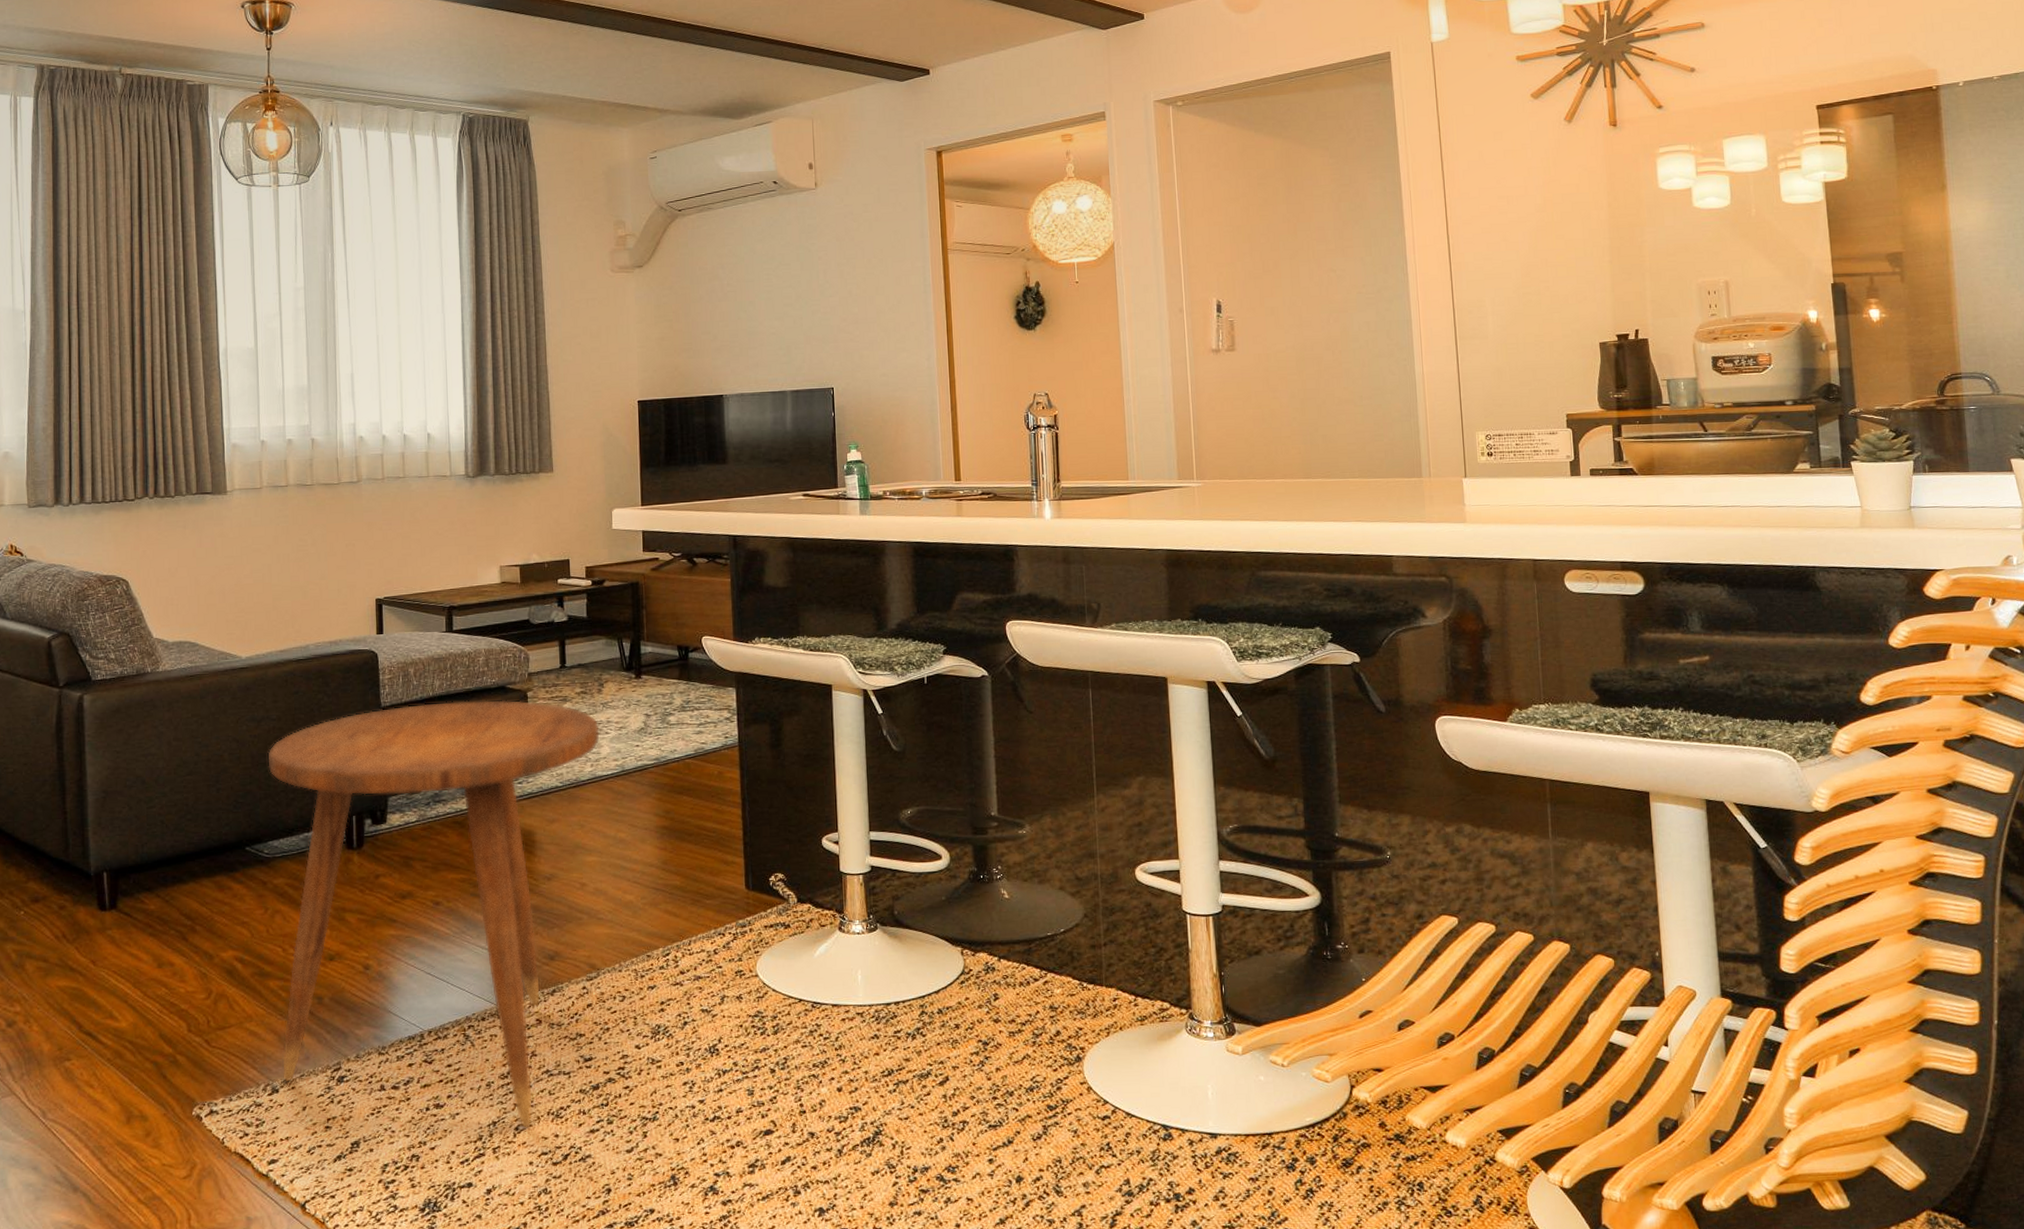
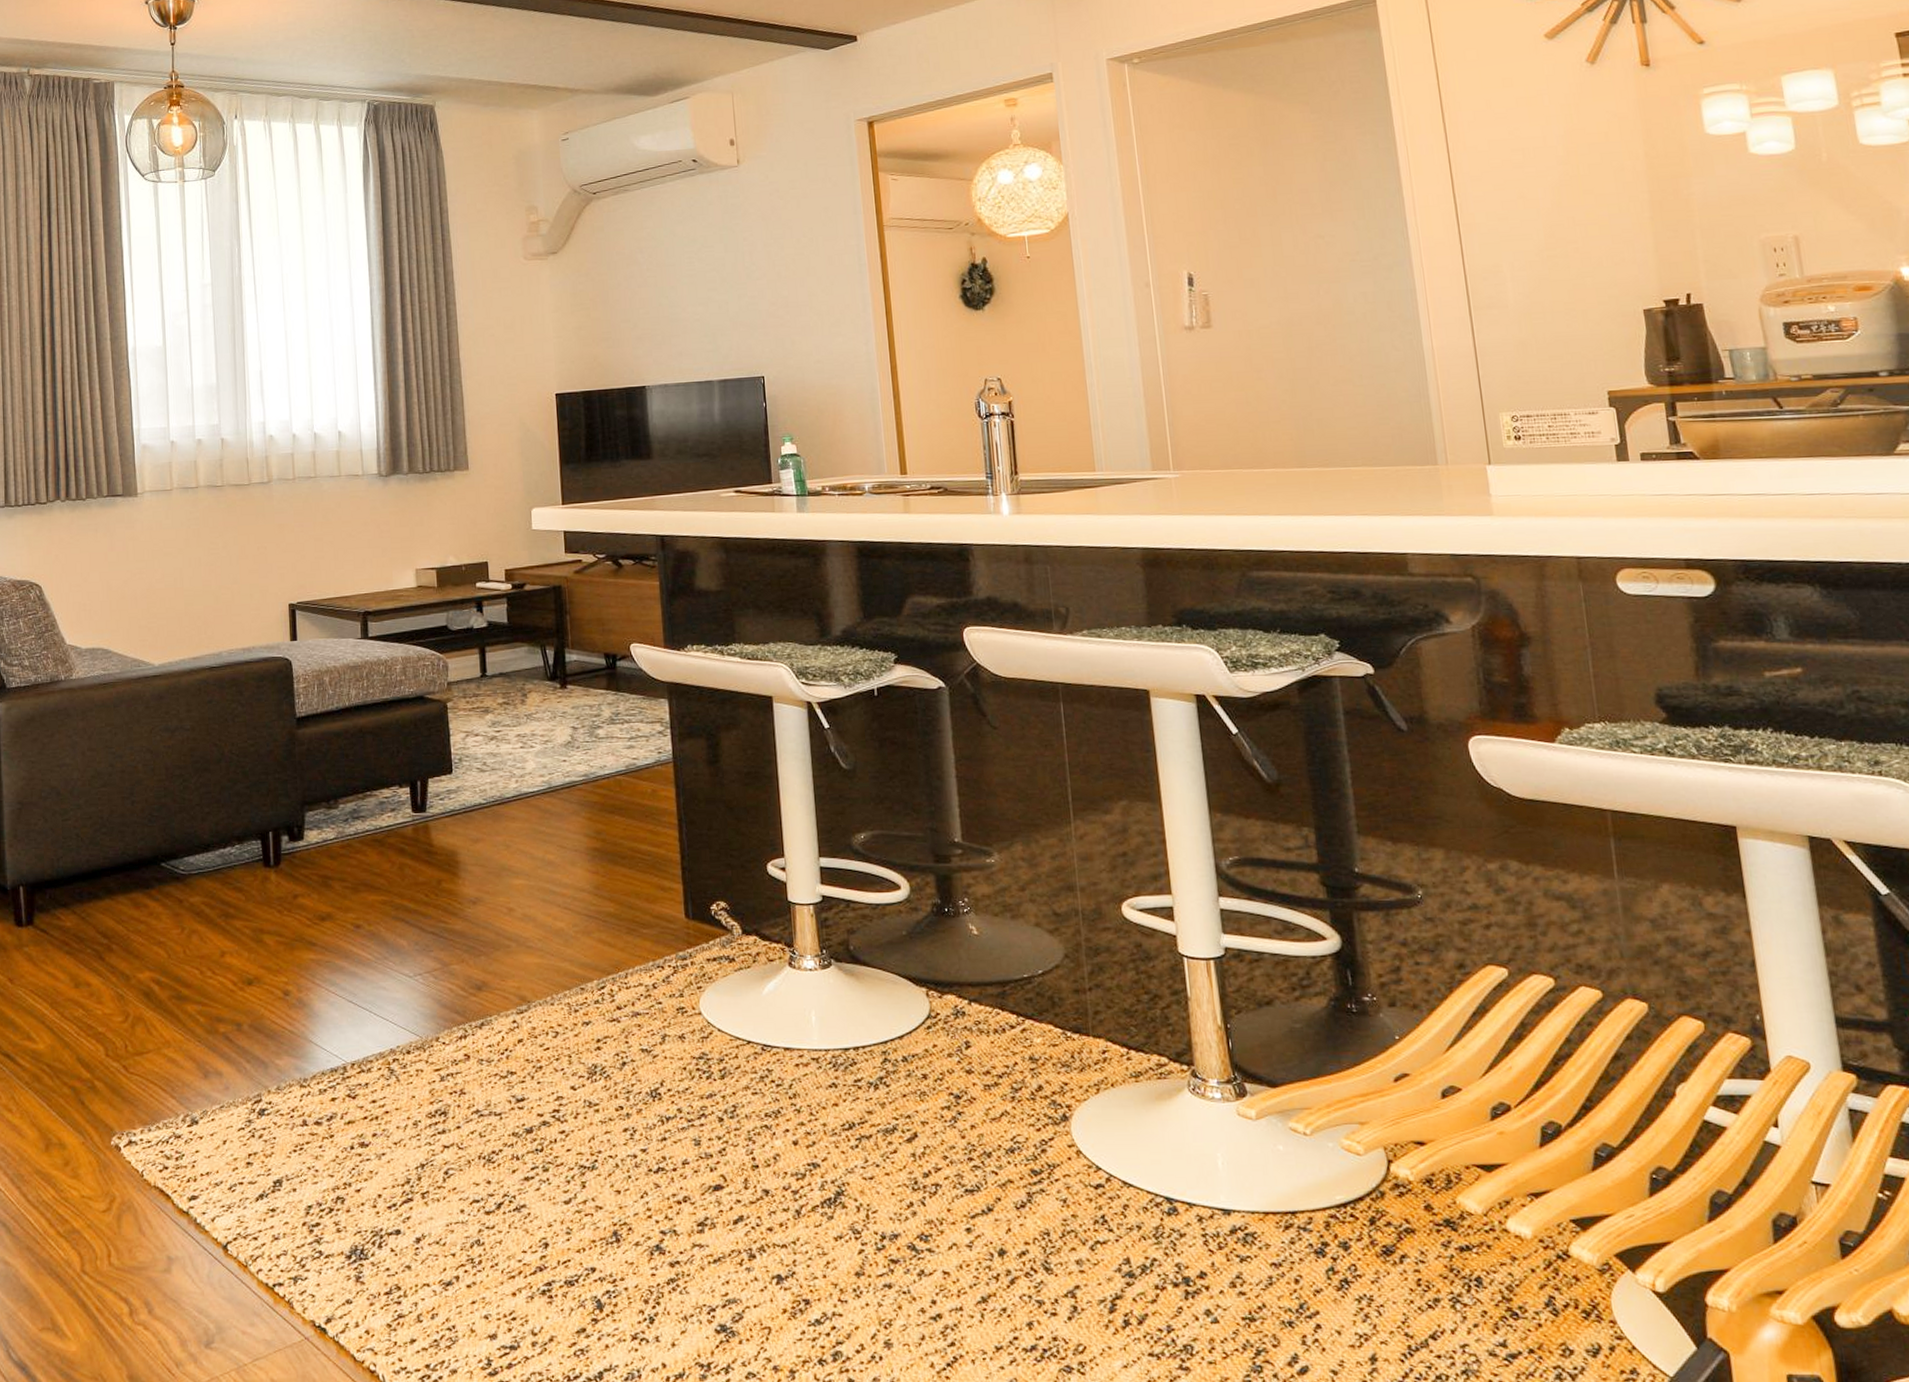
side table: present [267,700,600,1129] -> none [182,711,525,1173]

